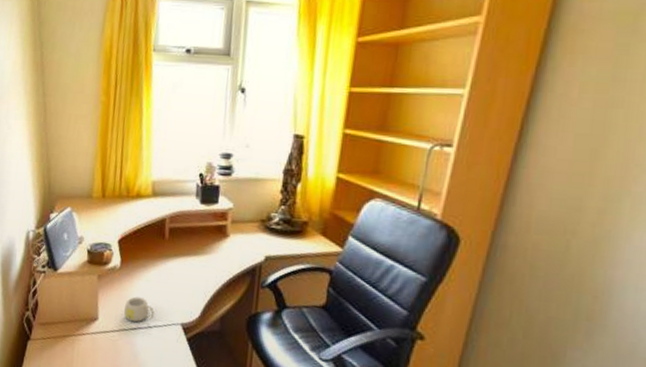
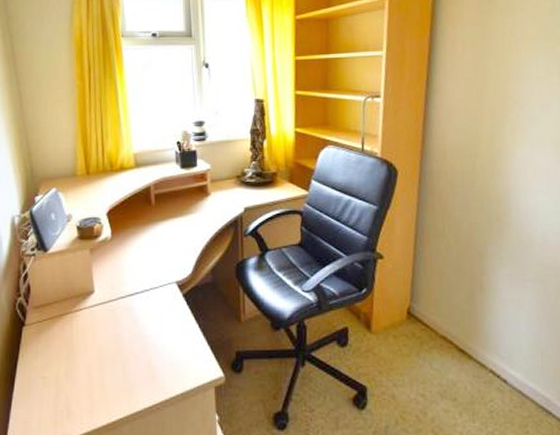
mug: present [123,296,155,322] -> none [119,263,149,289]

